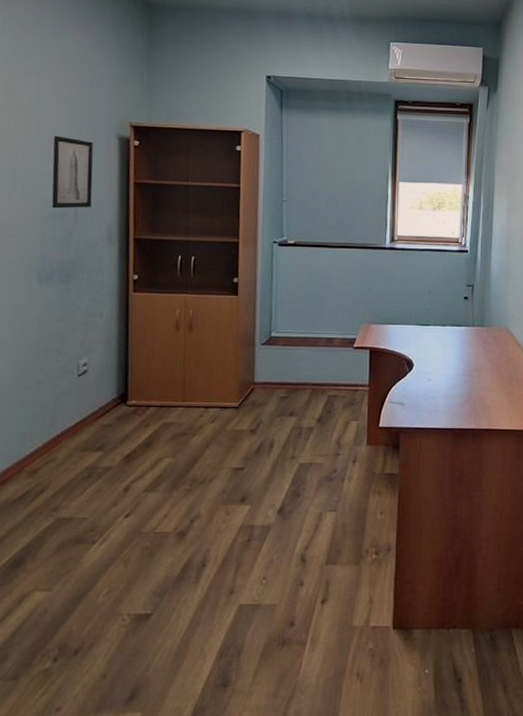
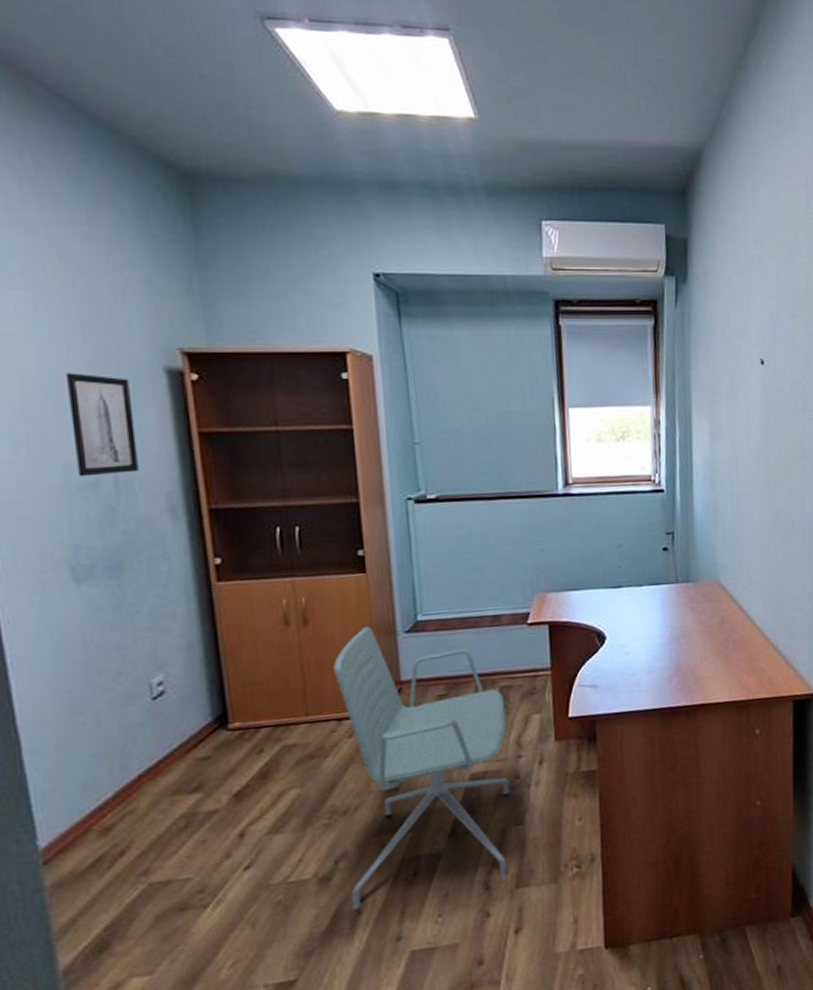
office chair: none [199,337,331,563] -> present [332,626,510,910]

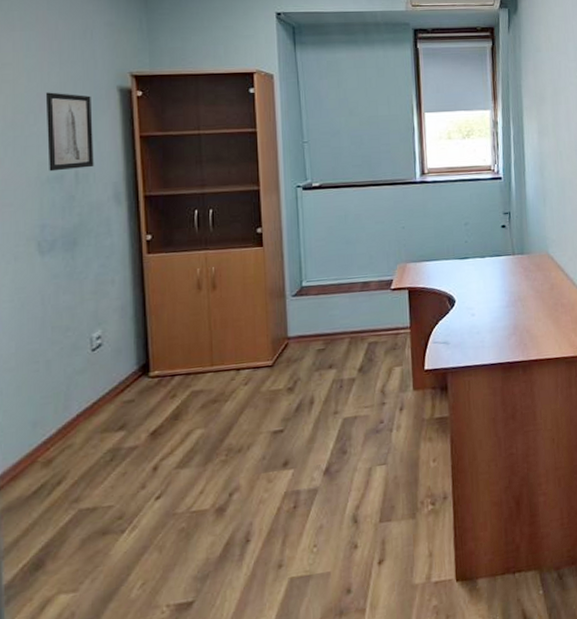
office chair: present [332,626,510,910] -> none [234,291,375,538]

